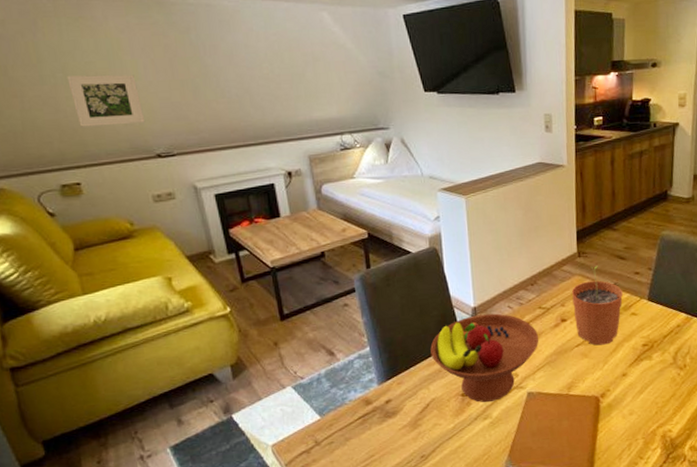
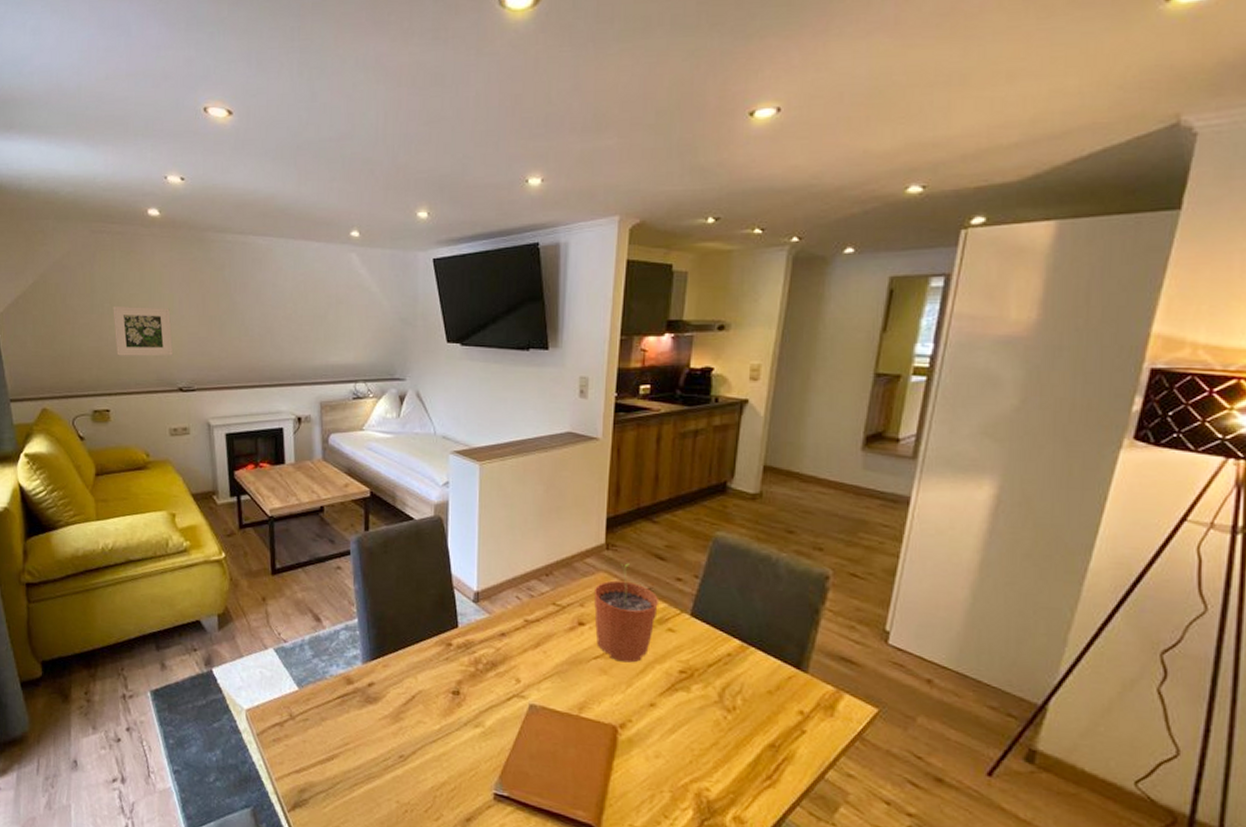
fruit bowl: present [430,313,539,403] -> none [423,601,550,707]

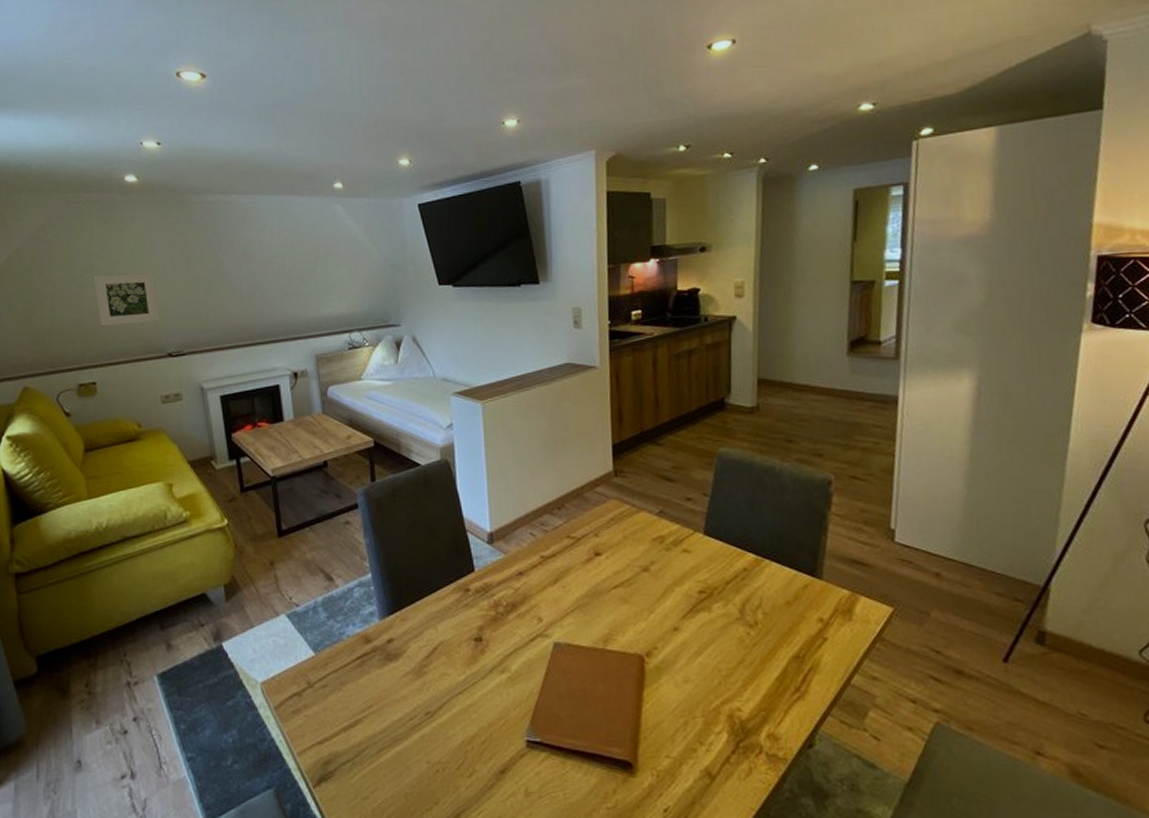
plant pot: present [593,563,658,663] -> none [606,488,671,589]

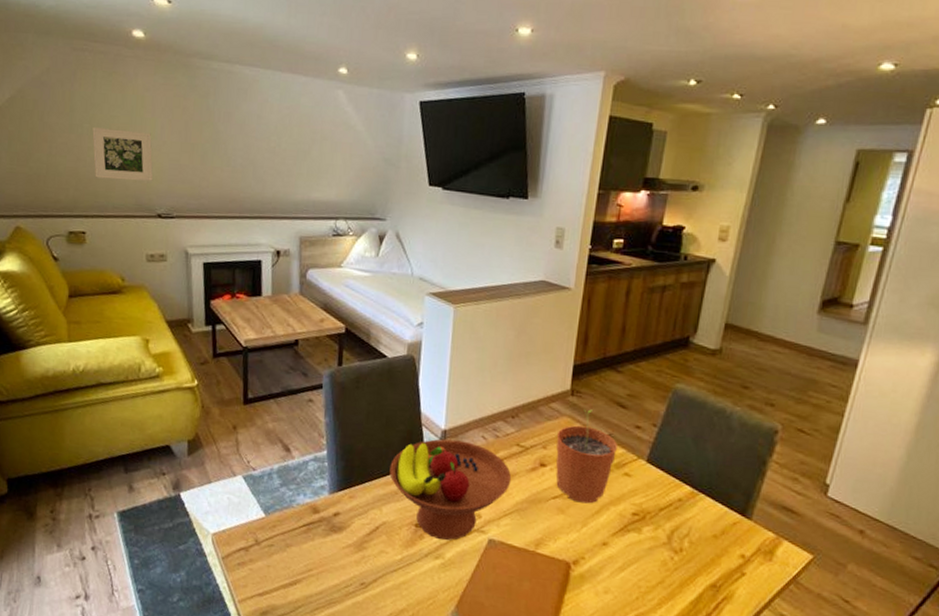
fruit bowl: none [439,541,568,652] -> present [389,439,512,540]
plant pot: none [606,488,671,589] -> present [556,409,617,504]

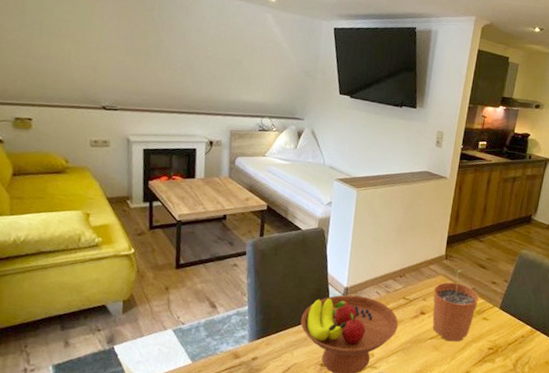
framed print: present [92,127,153,181] -> none [42,28,100,78]

